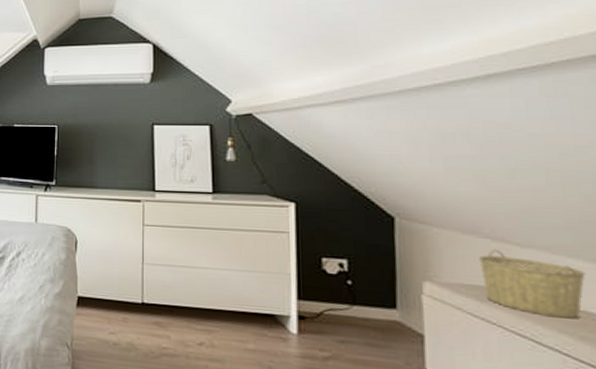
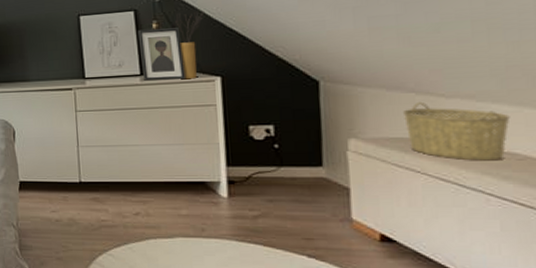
picture frame: none [212,145,260,202] -> present [138,27,187,81]
vase: none [251,133,281,203] -> present [175,11,204,80]

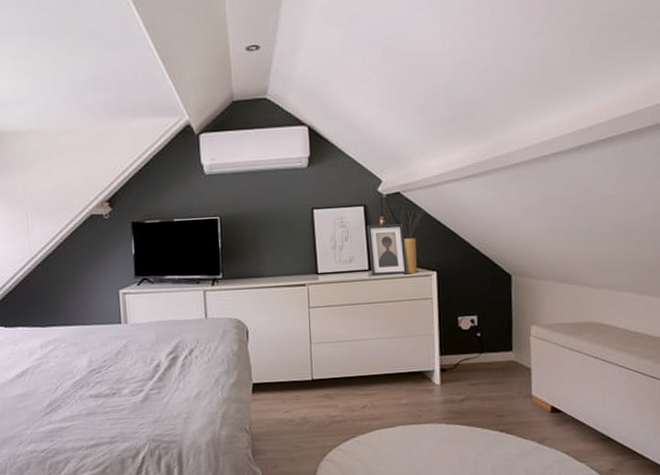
basket: present [403,101,510,161] -> none [569,292,636,340]

